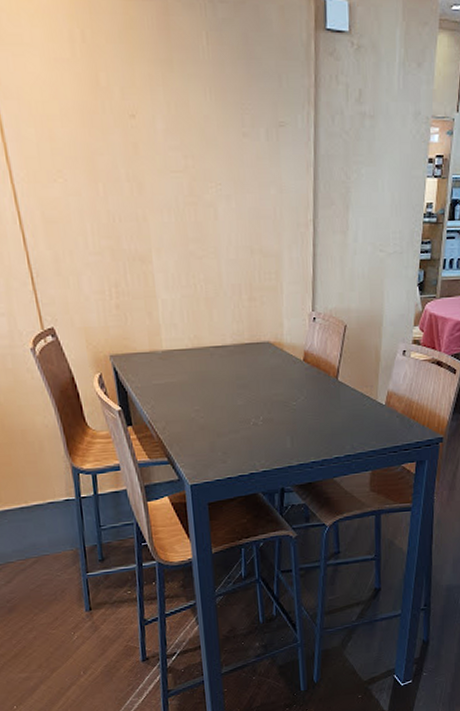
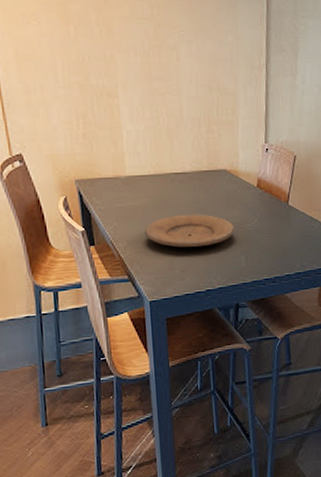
plate: none [183,391,279,428] -> present [144,214,234,247]

